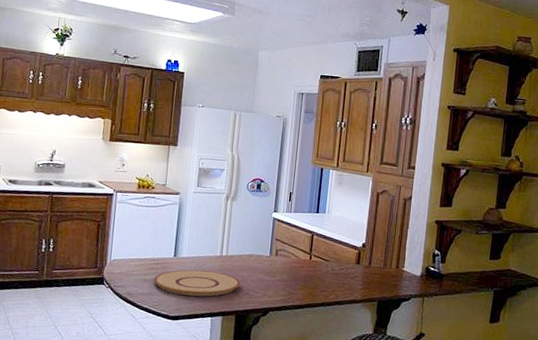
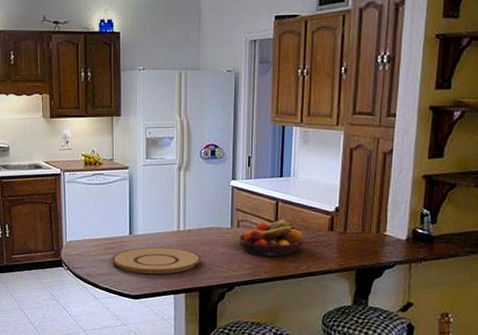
fruit bowl: none [275,251,334,286] -> present [238,219,304,257]

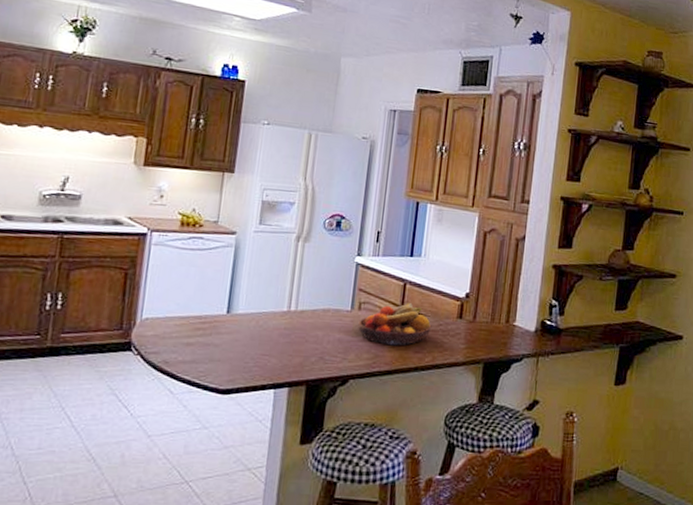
plate: present [111,247,202,274] -> none [198,329,314,363]

